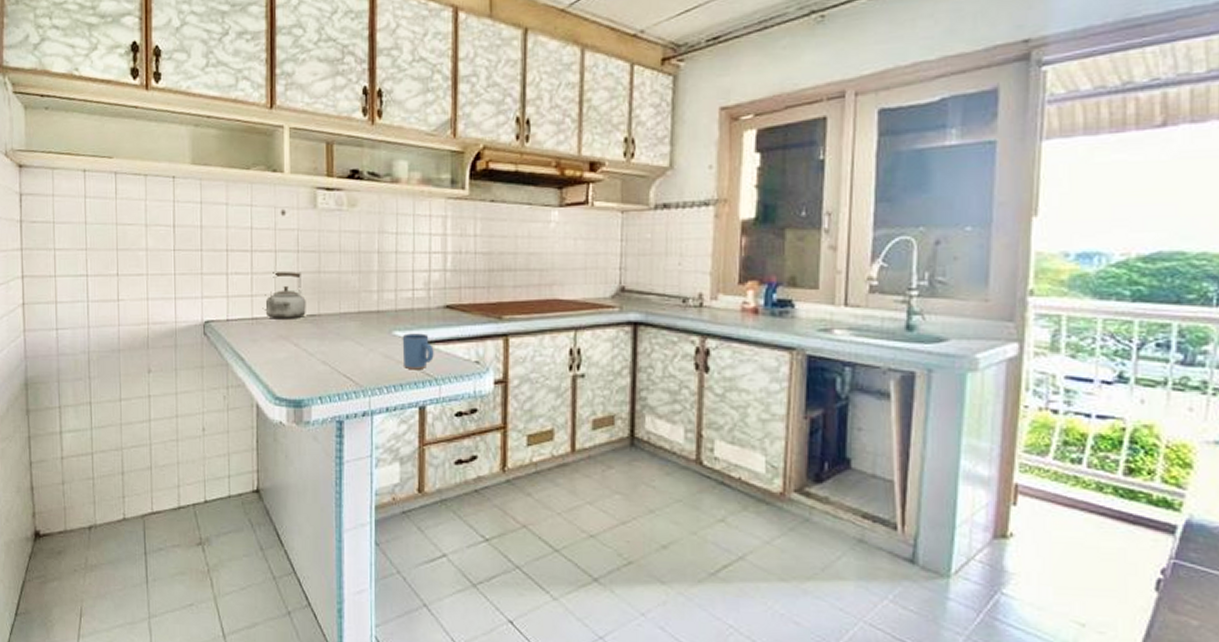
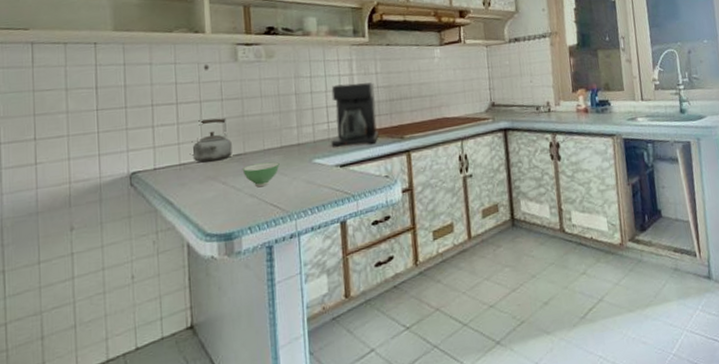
bowl: none [315,328,356,355] -> present [242,161,280,188]
mug: present [402,333,434,370] -> none [321,158,350,191]
coffee maker: none [415,245,473,322] -> present [331,82,380,147]

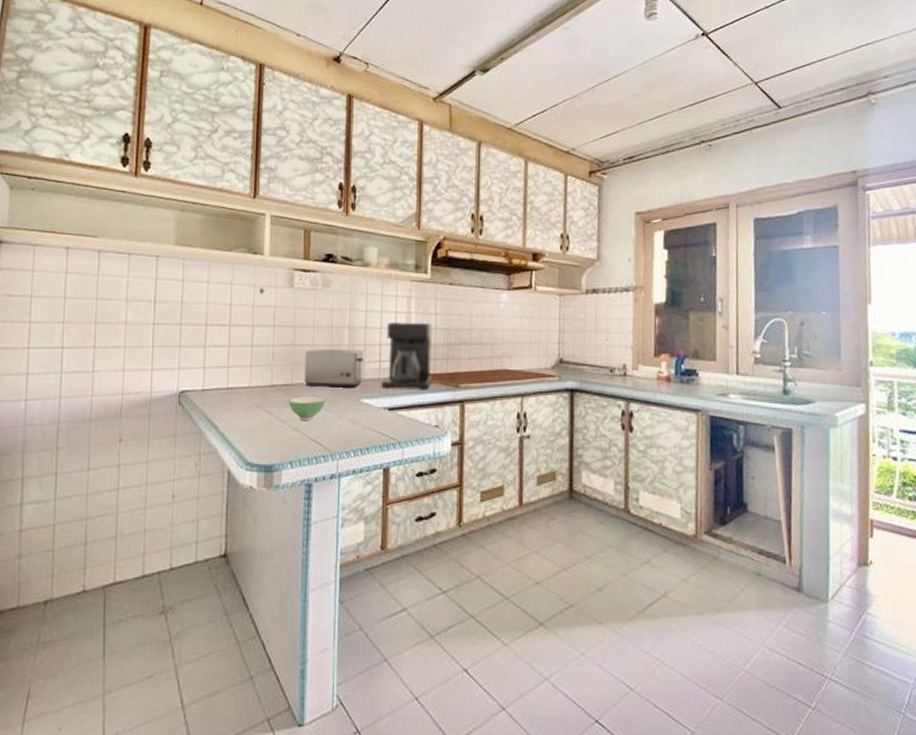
kettle: present [189,117,233,163] -> none [238,345,280,390]
toaster: none [255,113,314,154] -> present [304,348,363,388]

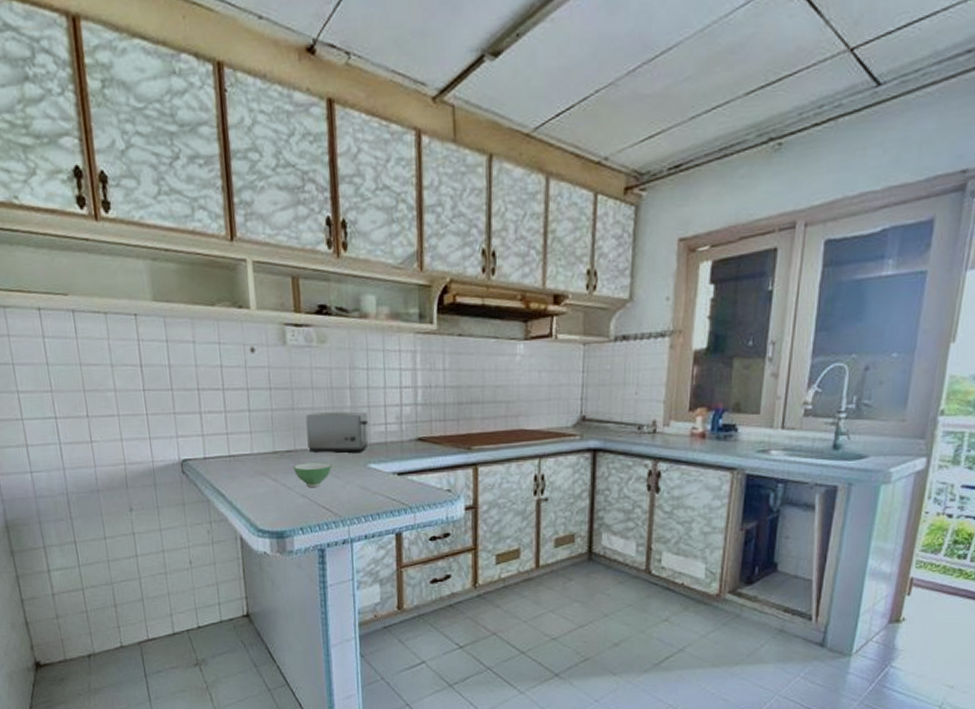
coffee maker: present [381,322,433,391] -> none [388,380,444,454]

